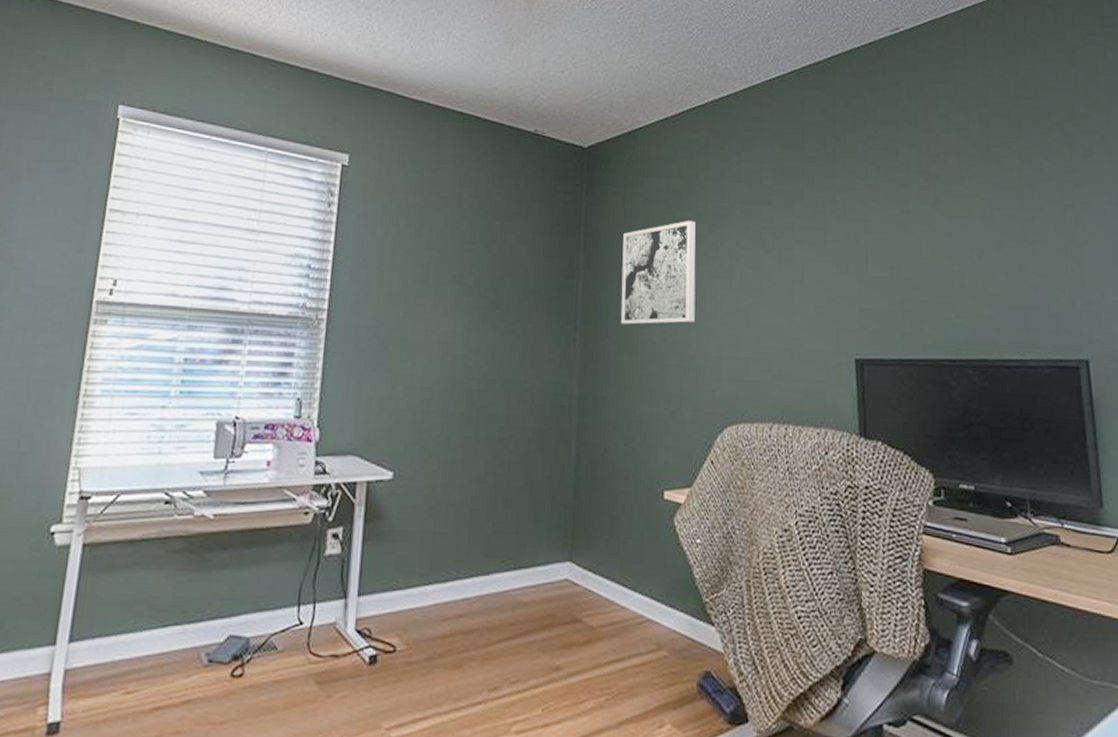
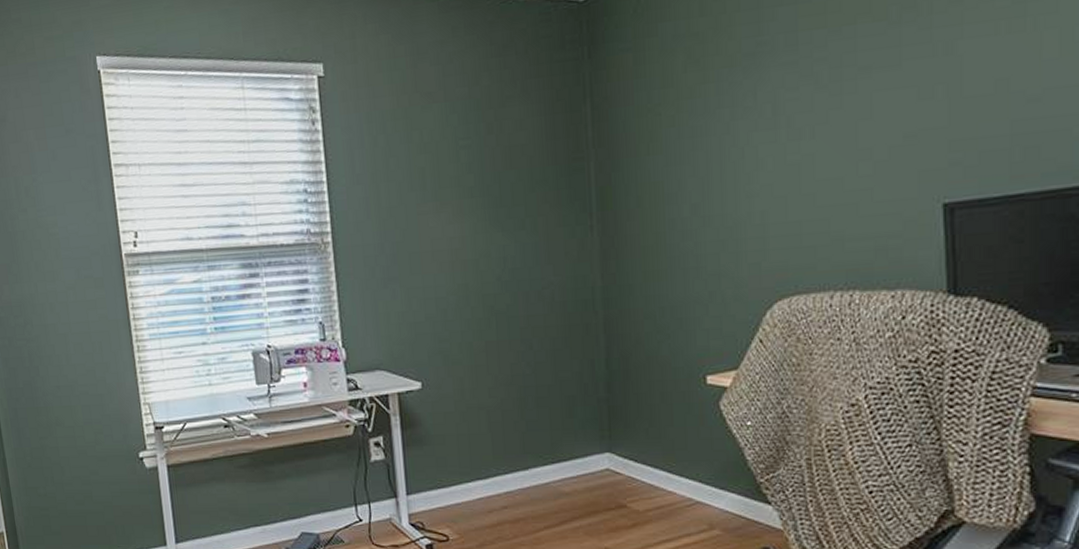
wall art: present [620,221,696,325] -> none [637,67,732,203]

